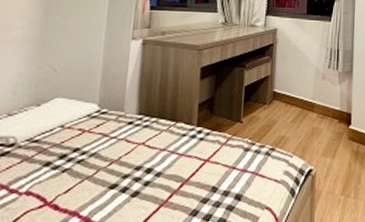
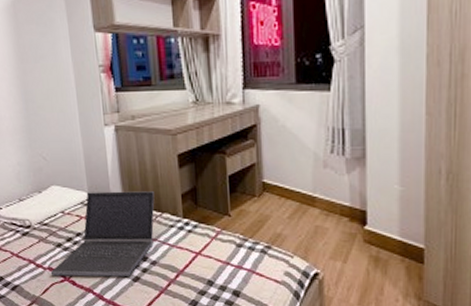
laptop computer: none [26,102,172,201] -> present [50,191,155,277]

